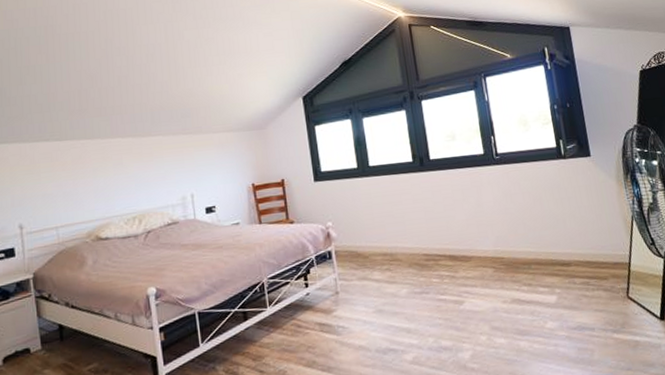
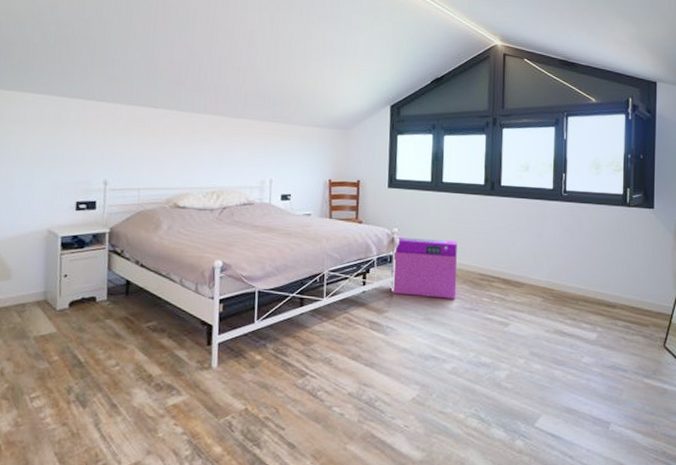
air purifier: none [330,224,404,291] -> present [390,237,457,299]

